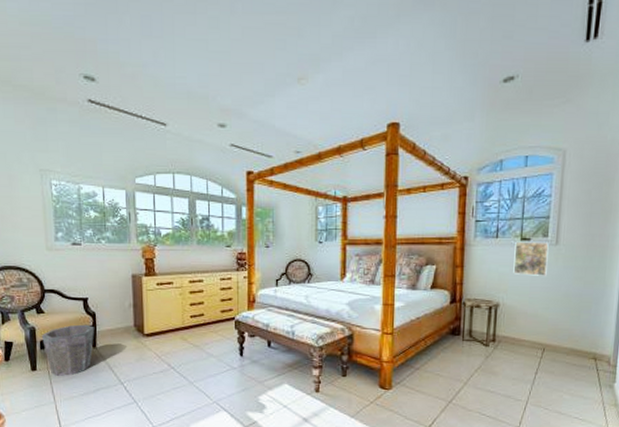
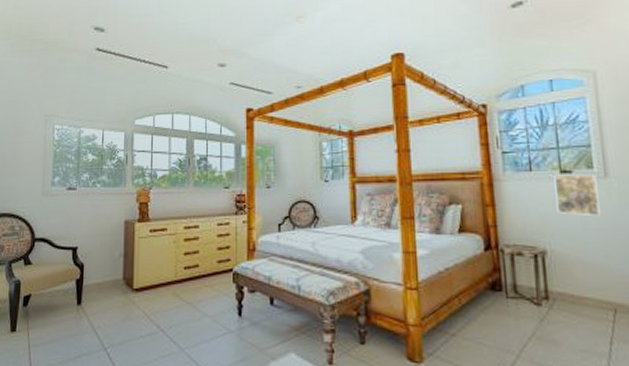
waste bin: present [41,324,95,377] -> none [25,277,82,340]

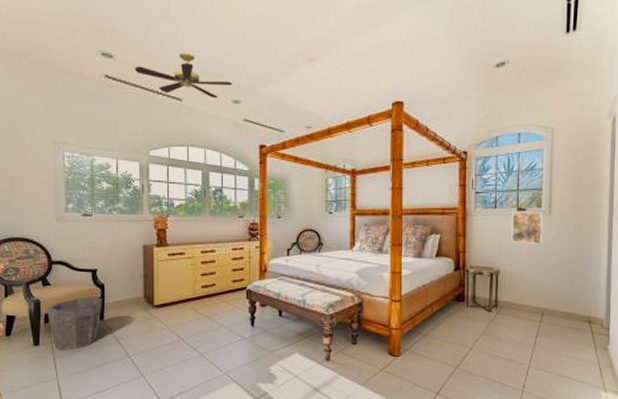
waste bin: none [25,277,82,340] -> present [46,296,103,352]
ceiling fan: none [123,20,218,64] -> present [134,52,232,99]

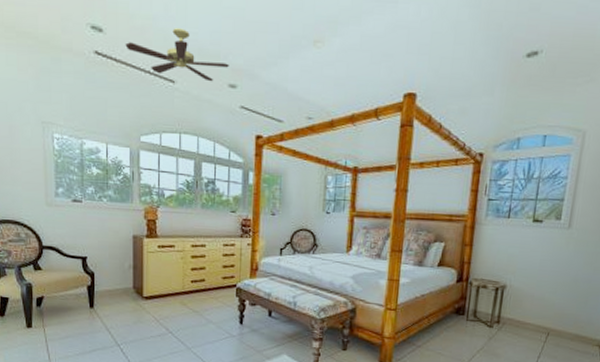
waste bin: present [46,296,103,352] -> none [37,283,93,335]
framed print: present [511,211,543,244] -> none [523,222,561,260]

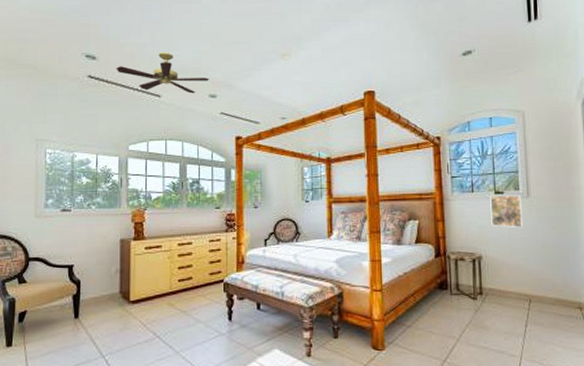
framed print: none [523,222,561,260] -> present [490,194,523,227]

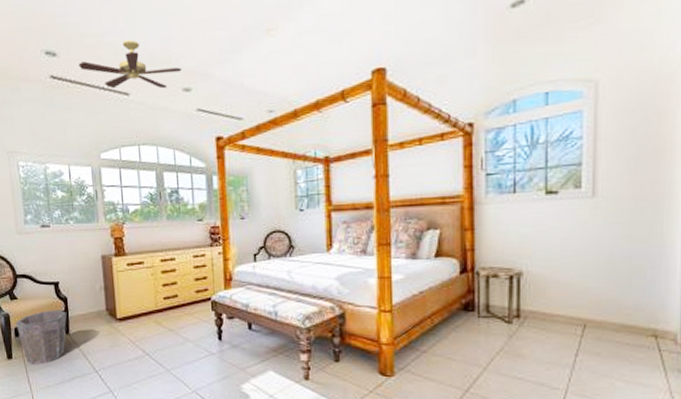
waste bin: none [20,293,79,353] -> present [15,310,67,365]
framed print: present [490,194,523,227] -> none [538,194,583,237]

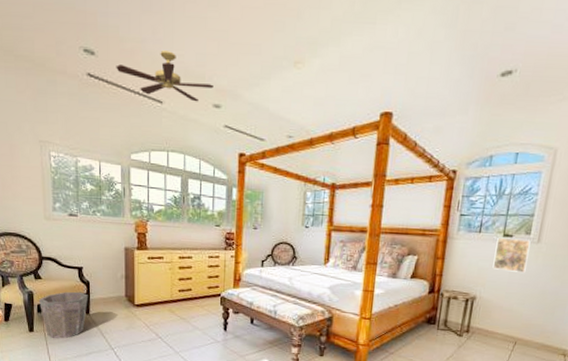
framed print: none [538,194,583,237] -> present [492,237,531,273]

